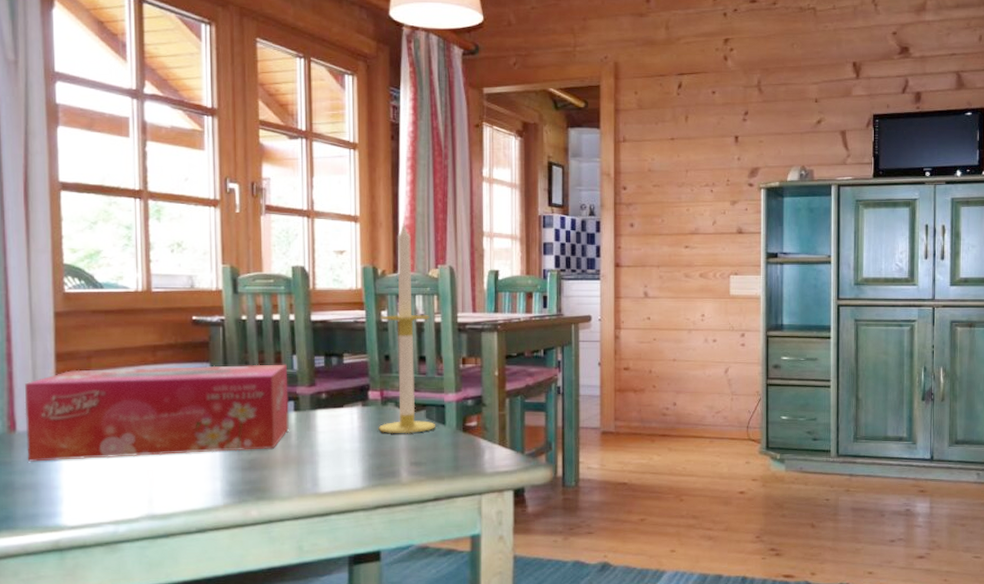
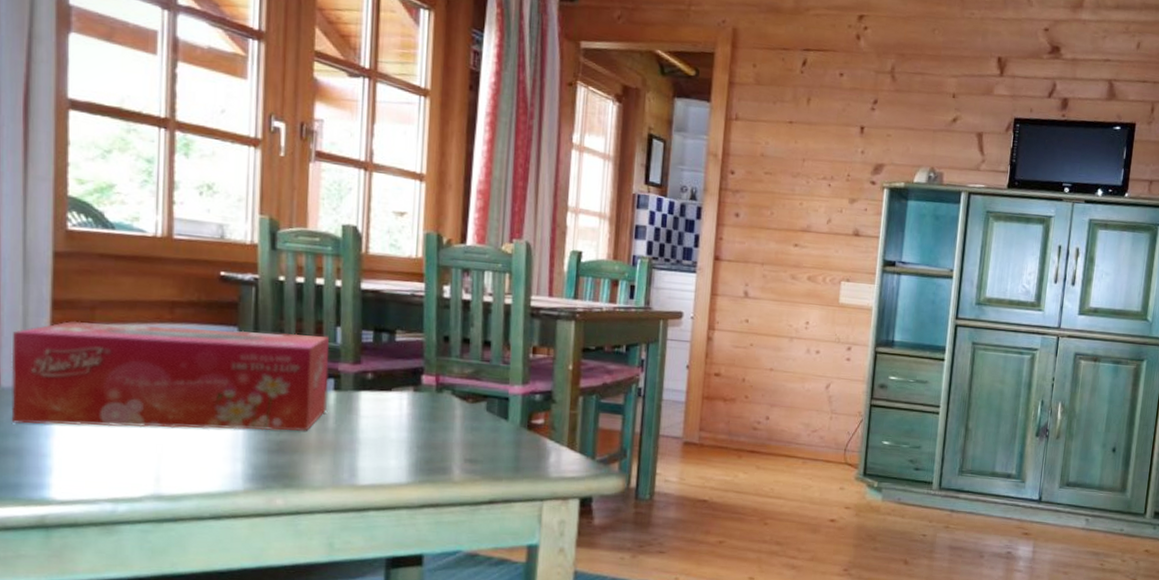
candle: present [378,223,435,434] -> none [430,187,499,427]

